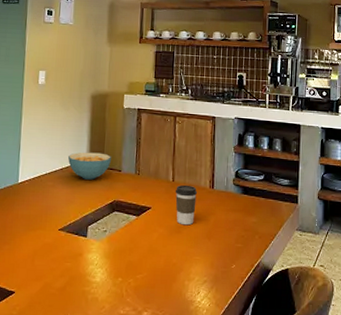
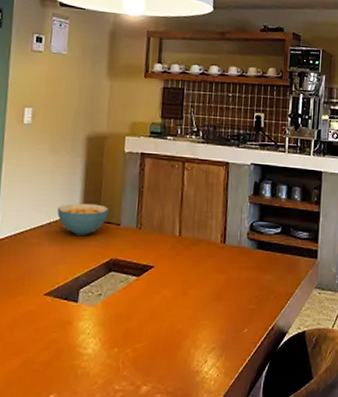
coffee cup: present [175,184,197,226] -> none [181,239,207,286]

